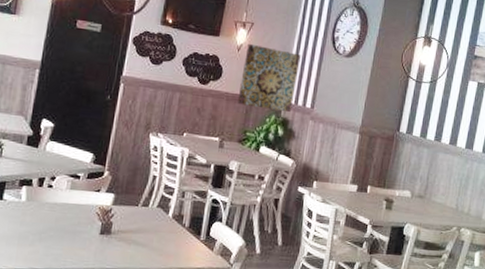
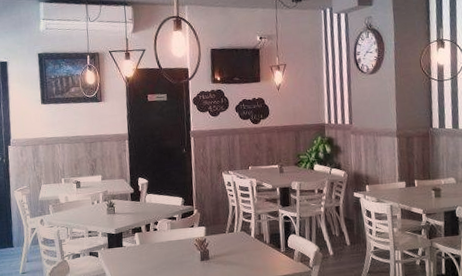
wall art: present [237,43,301,113] -> none [285,81,334,134]

